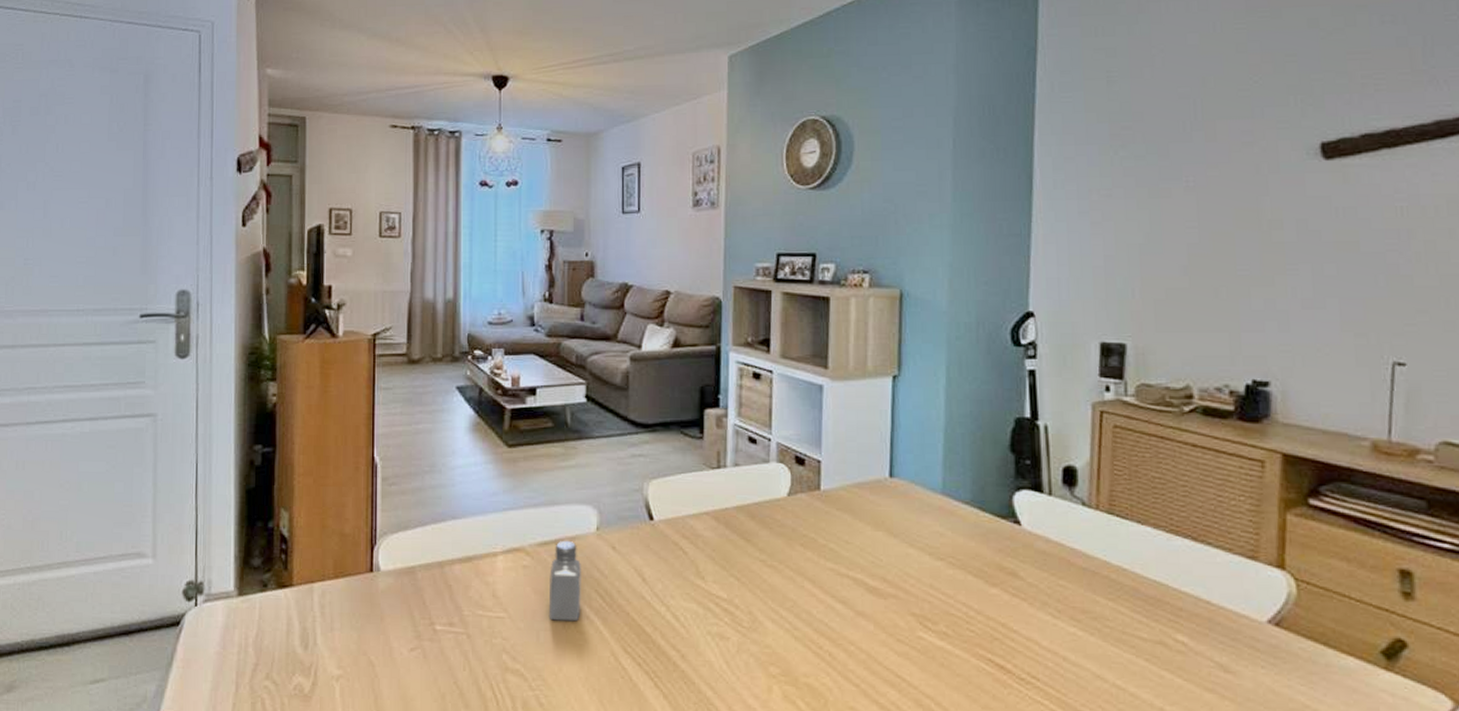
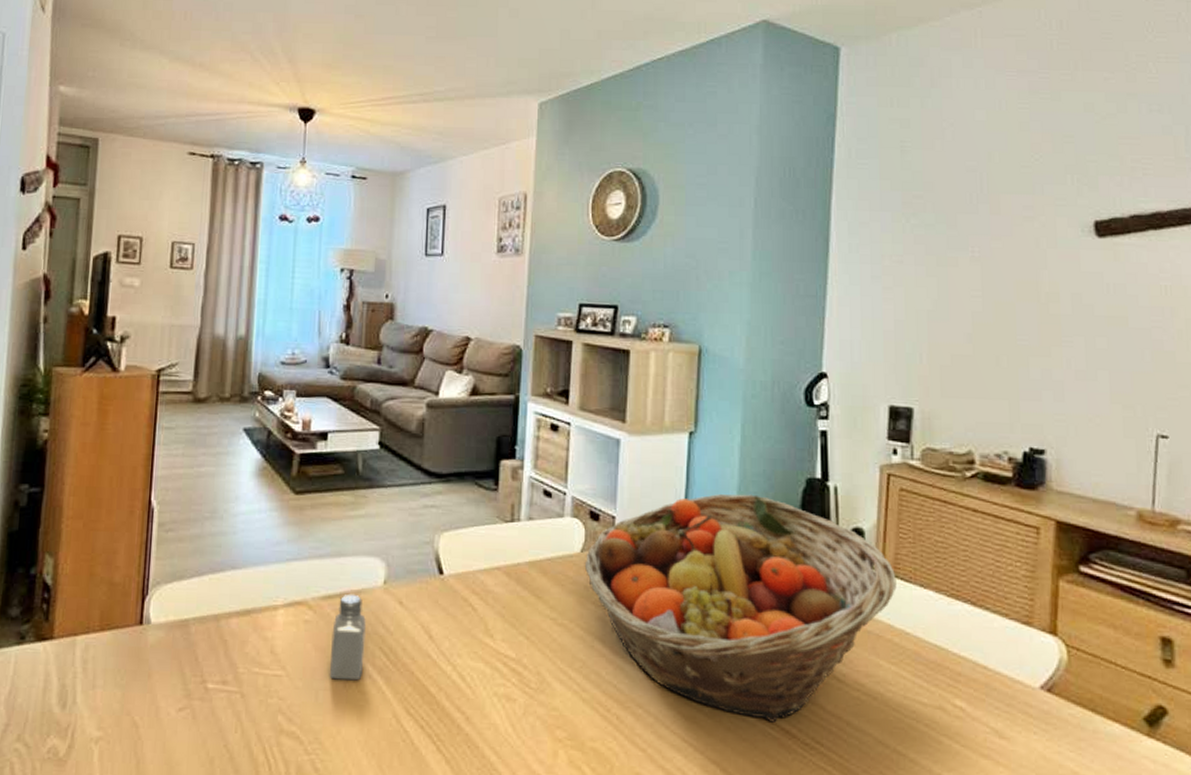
fruit basket: none [791,435,1112,658] -> present [584,494,897,722]

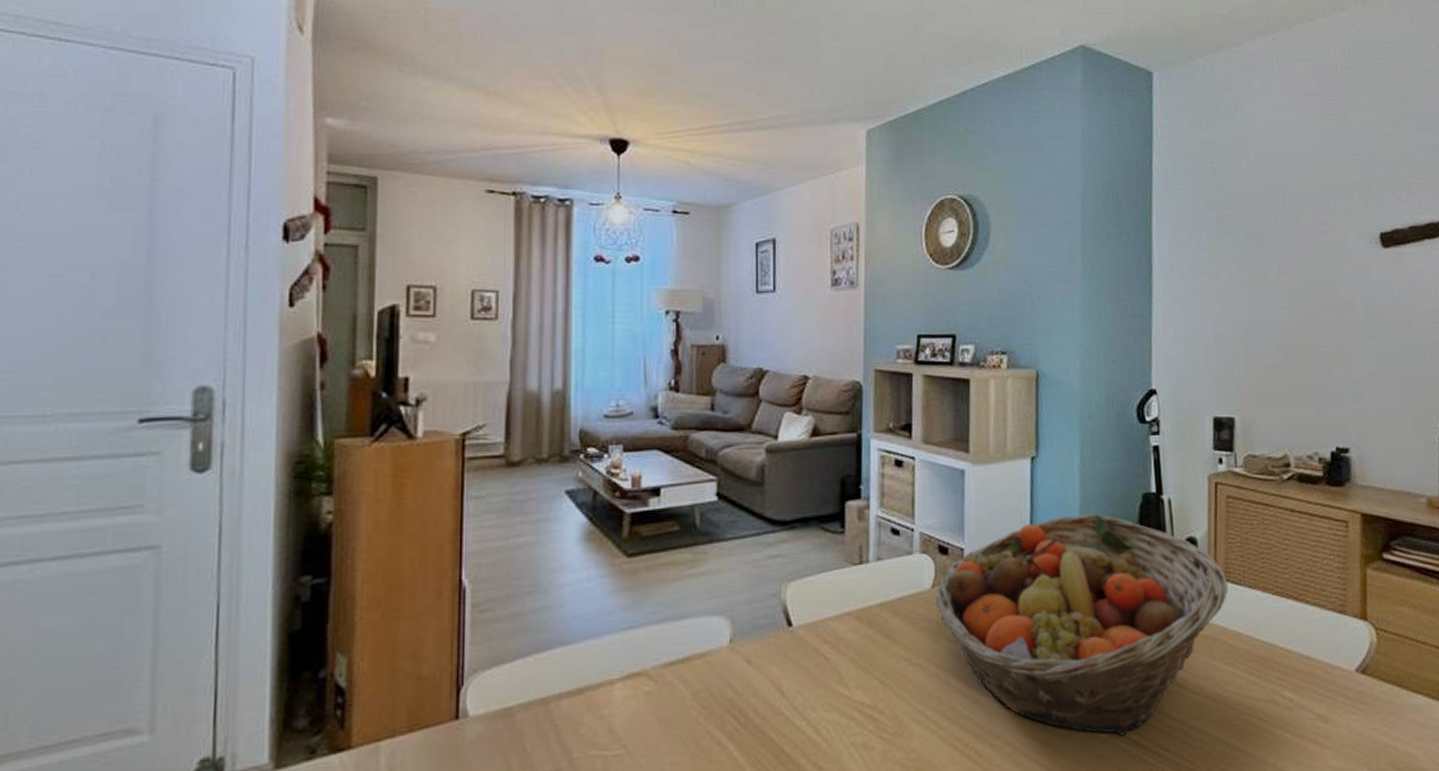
saltshaker: present [329,593,366,681] -> none [675,657,712,752]

